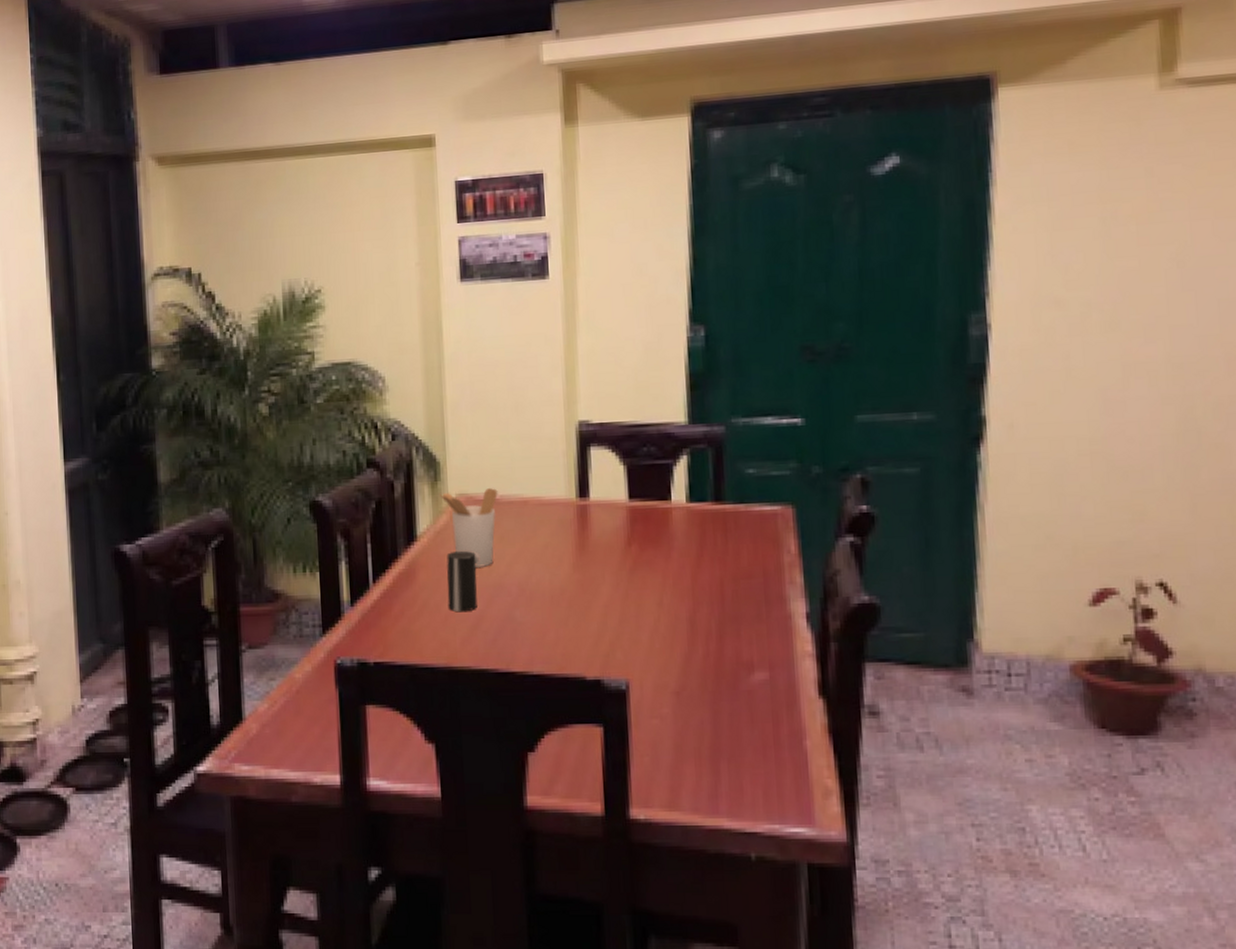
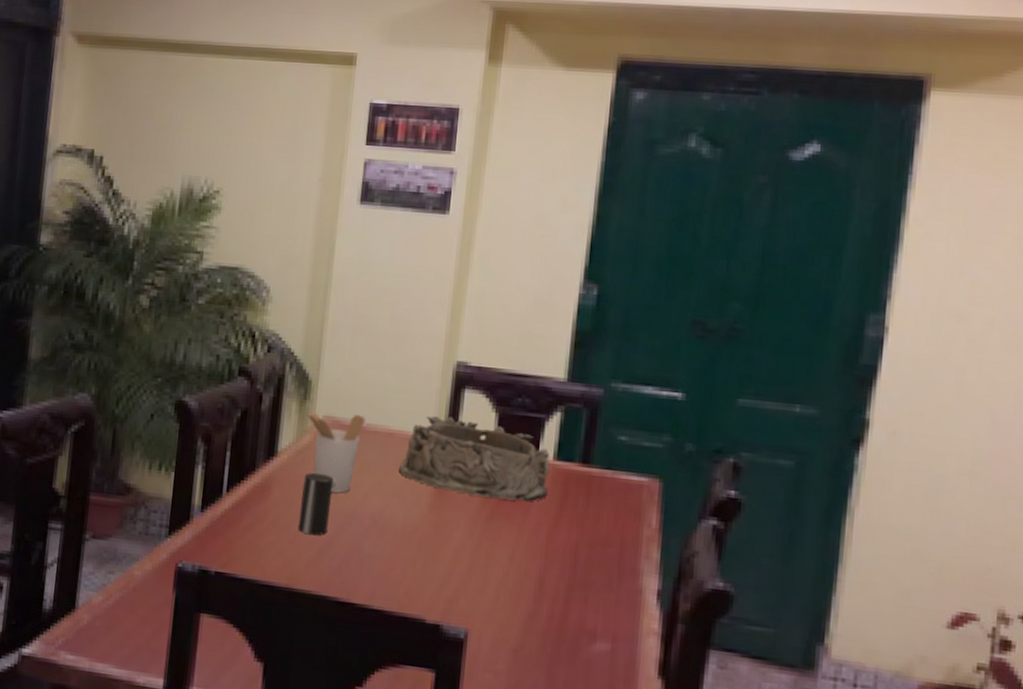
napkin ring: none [538,476,685,550] -> present [399,415,550,501]

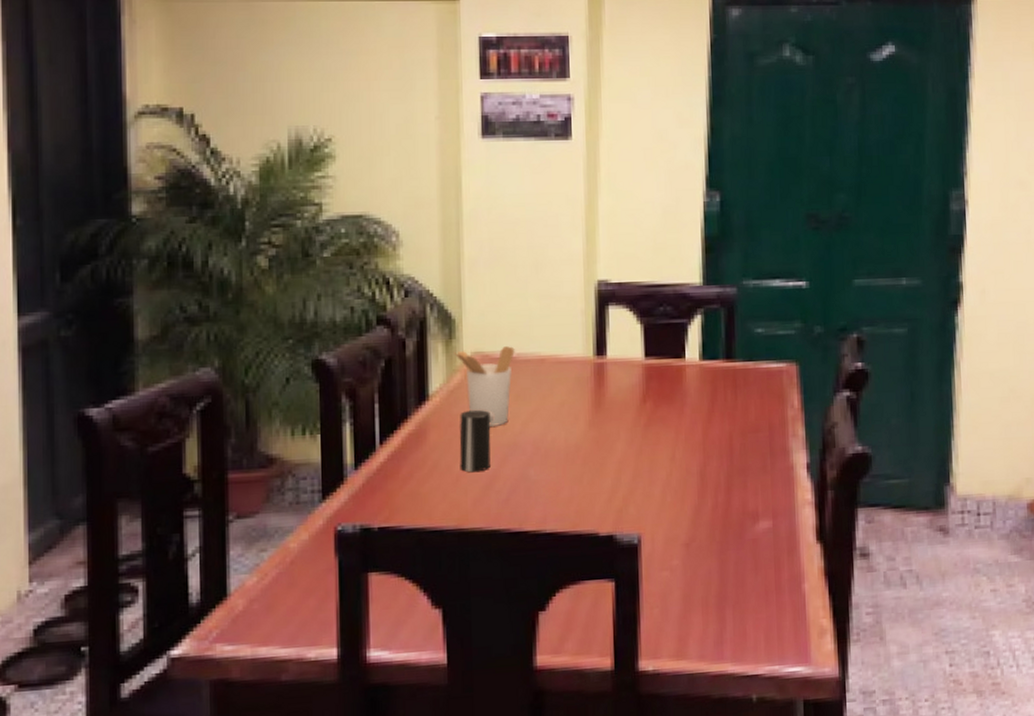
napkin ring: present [399,415,550,501] -> none [554,334,698,407]

